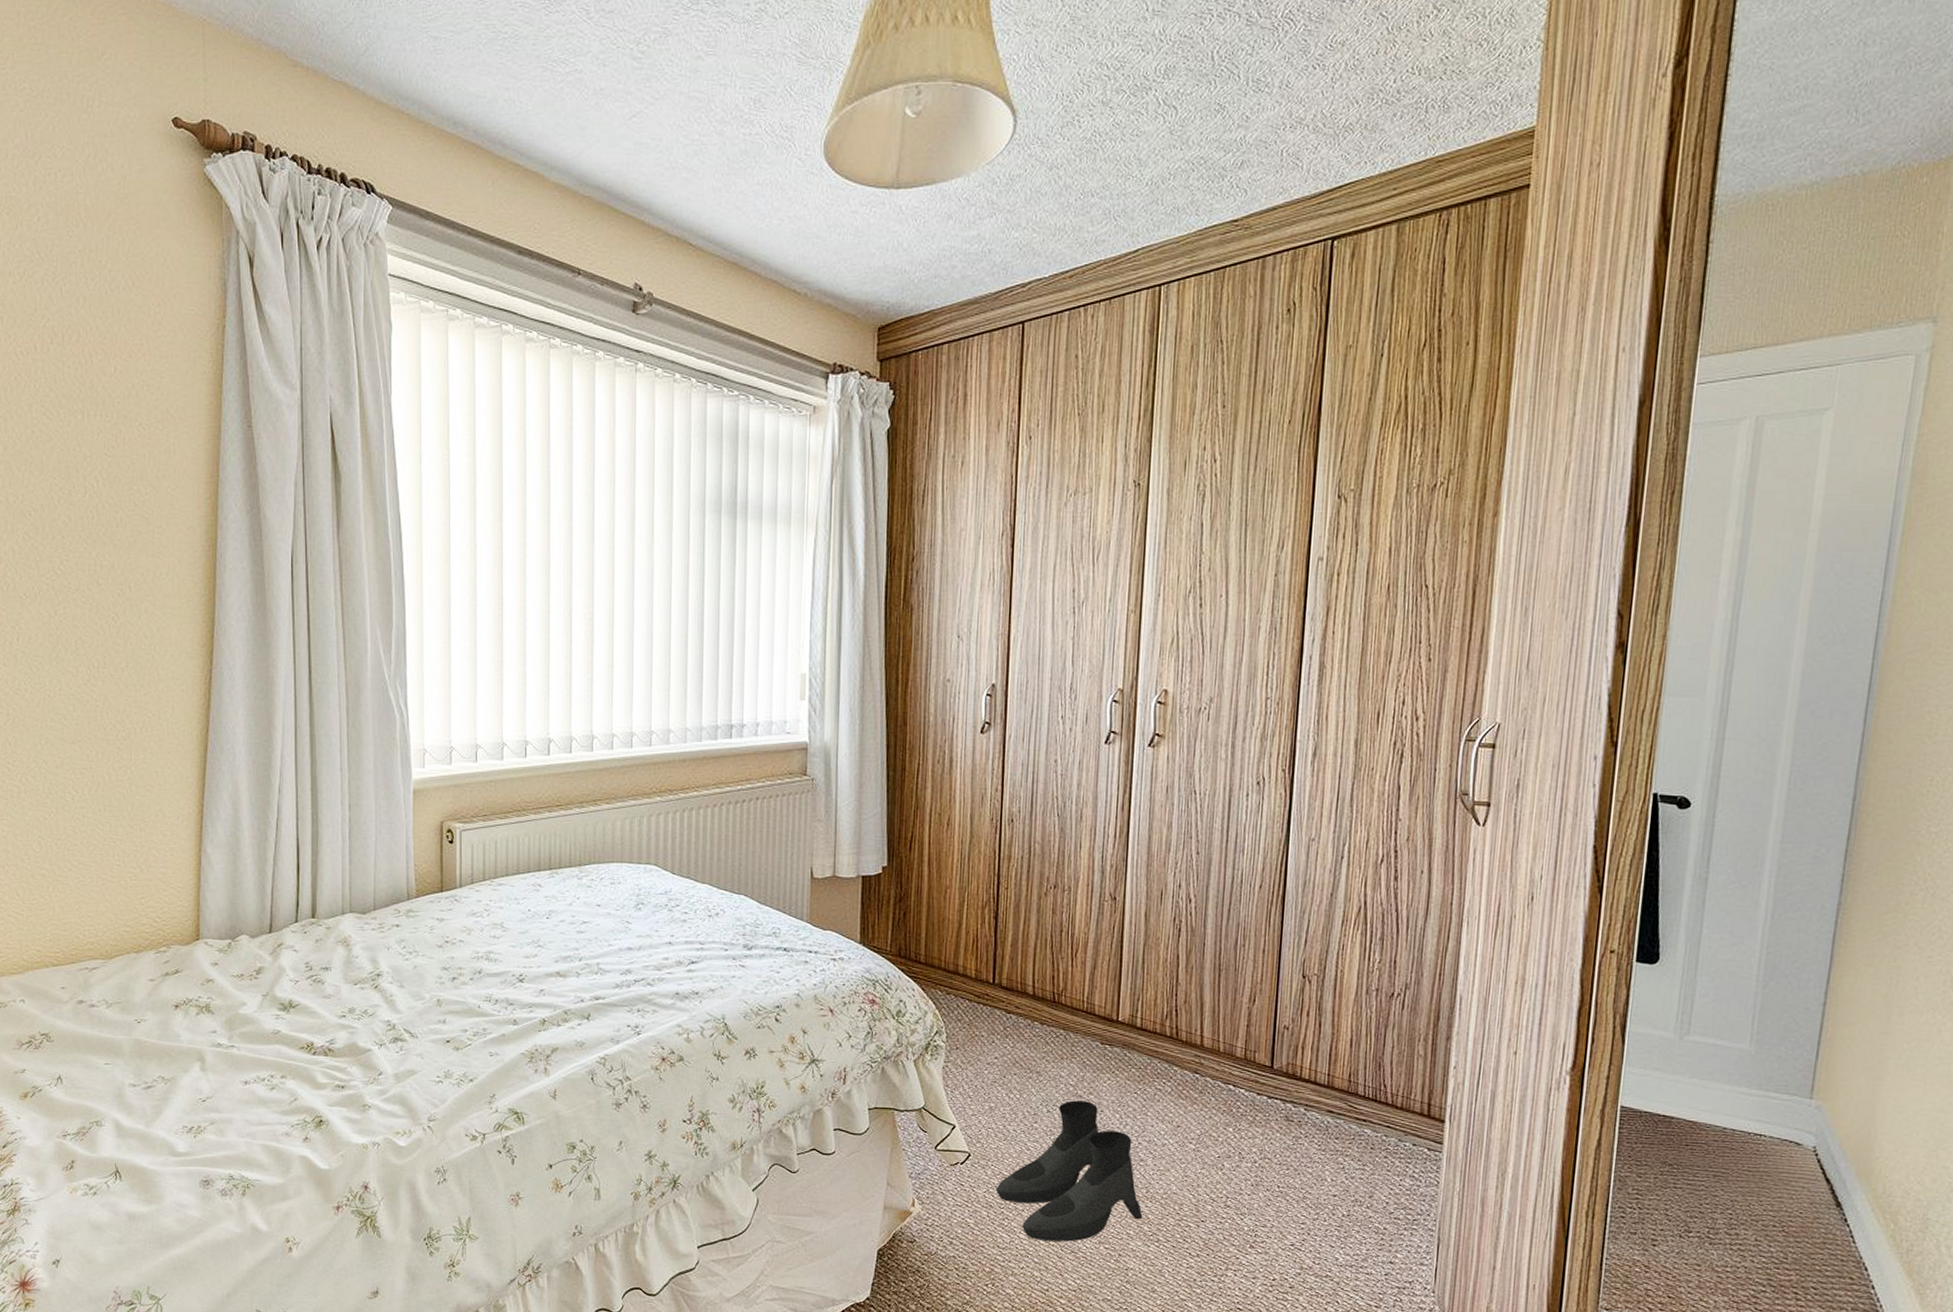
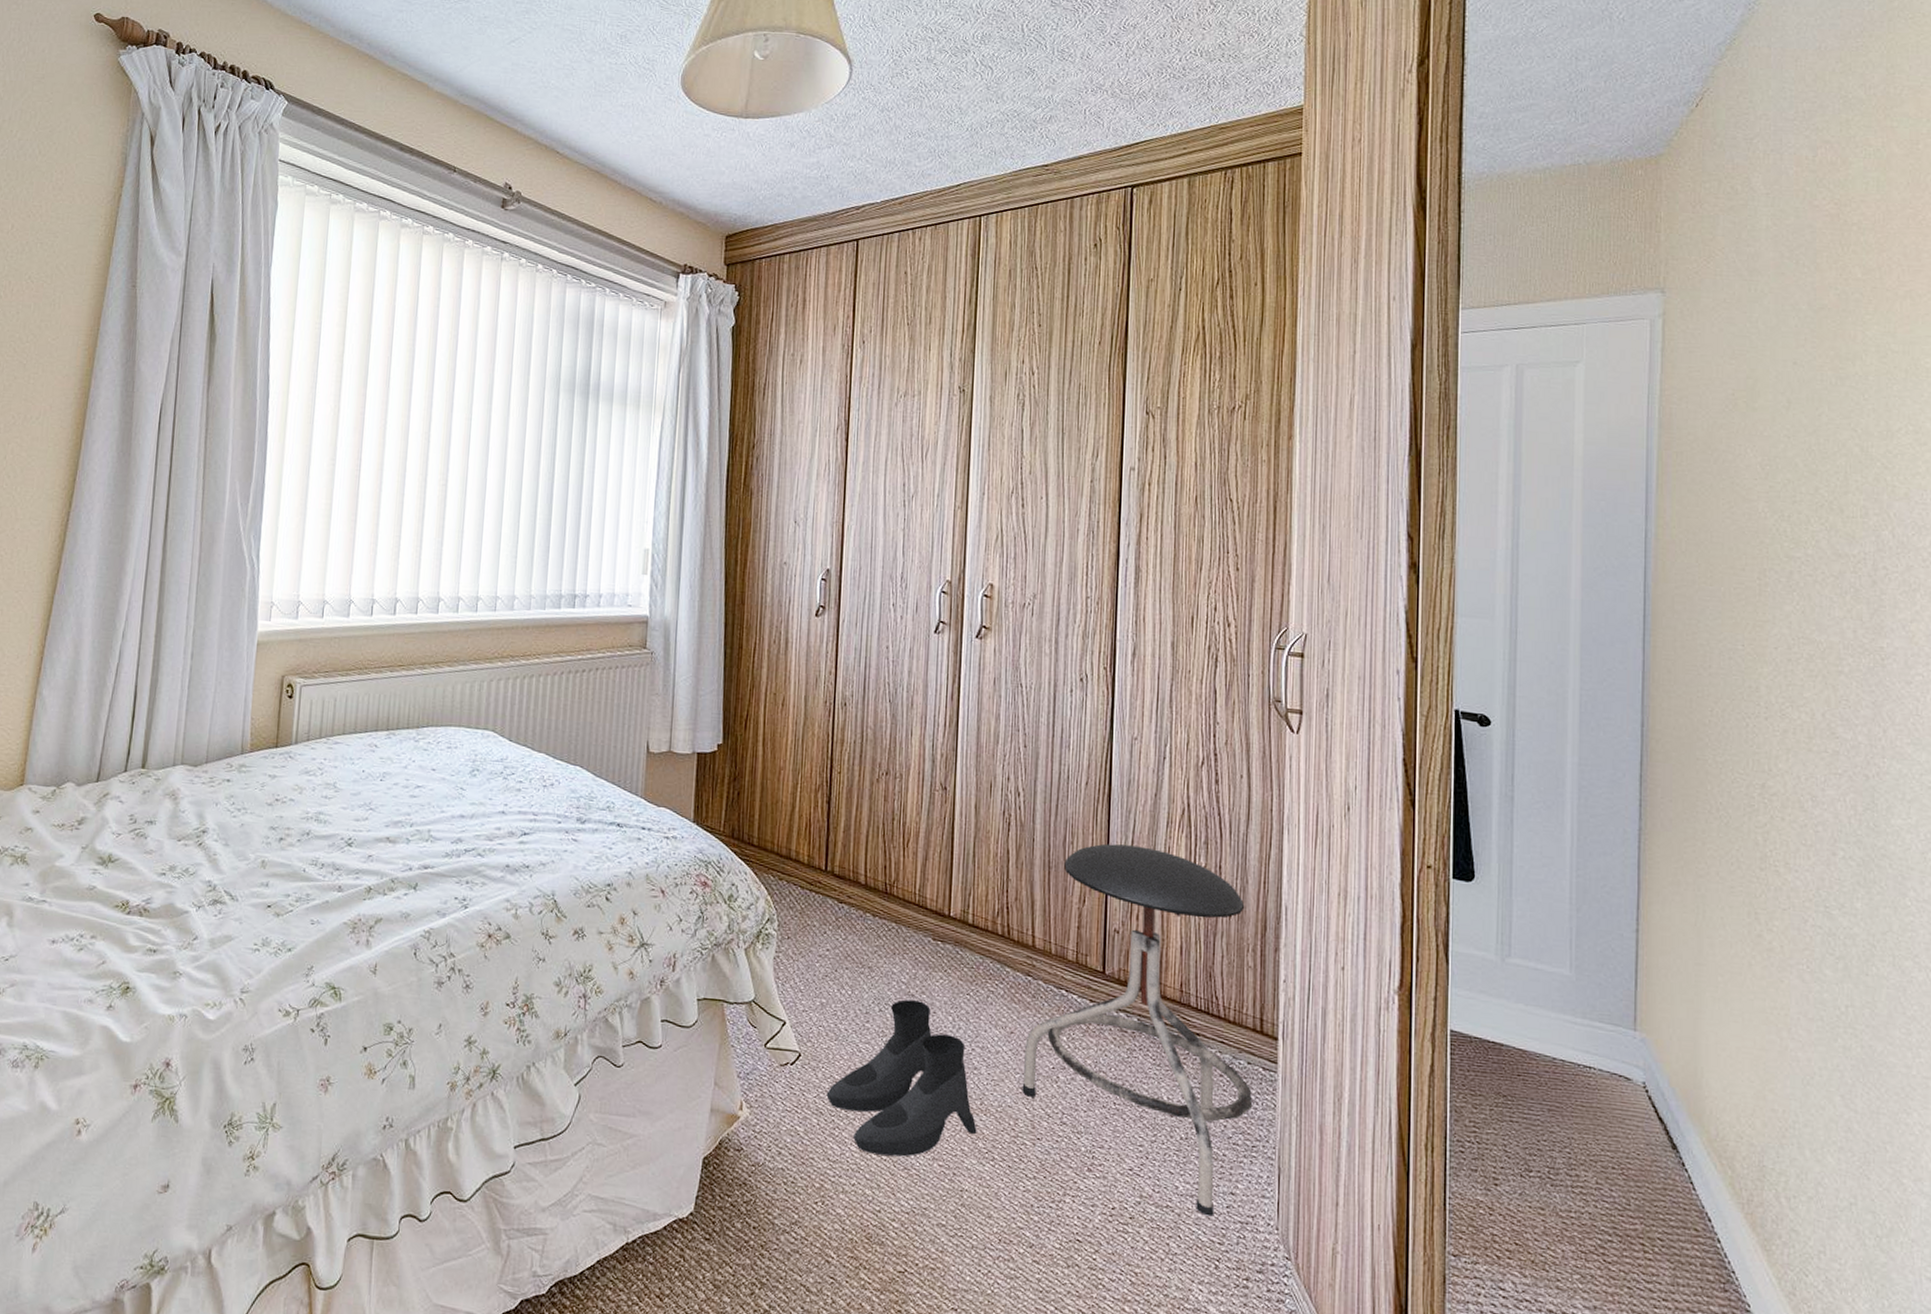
stool: none [1187,944,1419,1283] -> present [1022,843,1253,1217]

